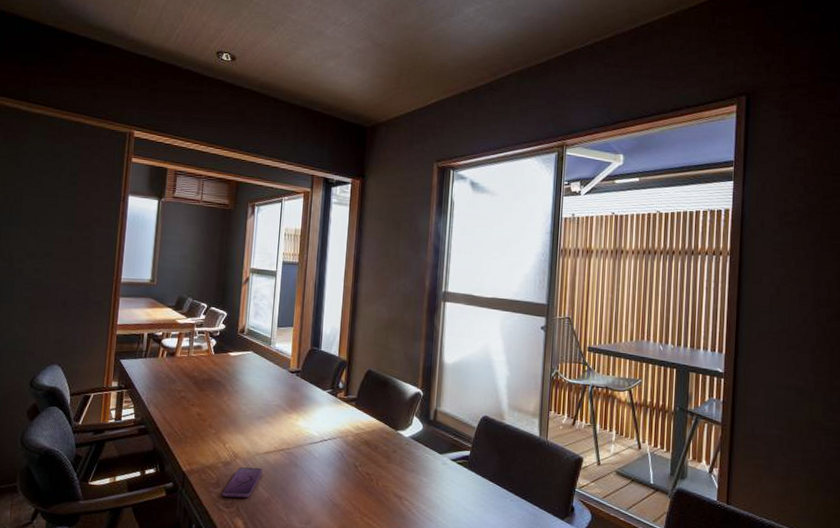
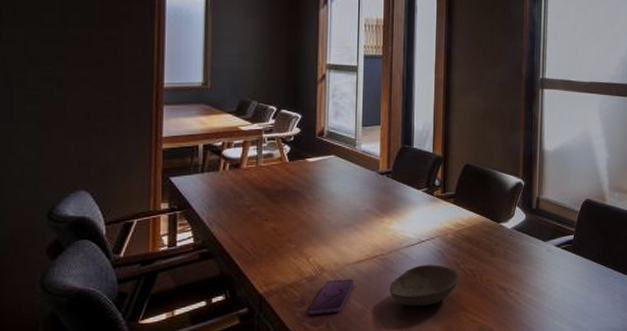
bowl: none [292,463,357,504] -> present [389,265,459,307]

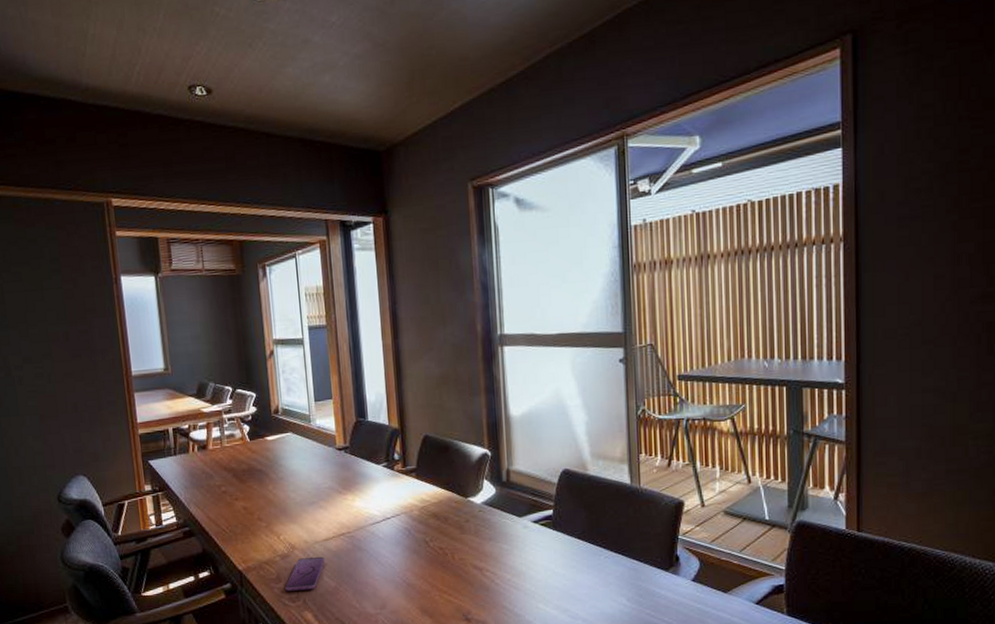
bowl: present [389,265,459,307] -> none [359,542,430,586]

